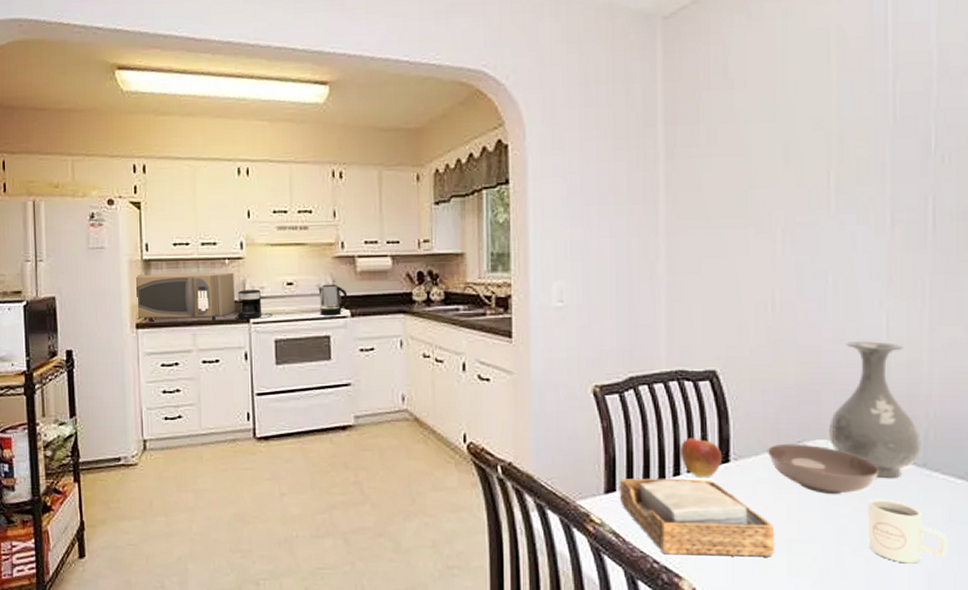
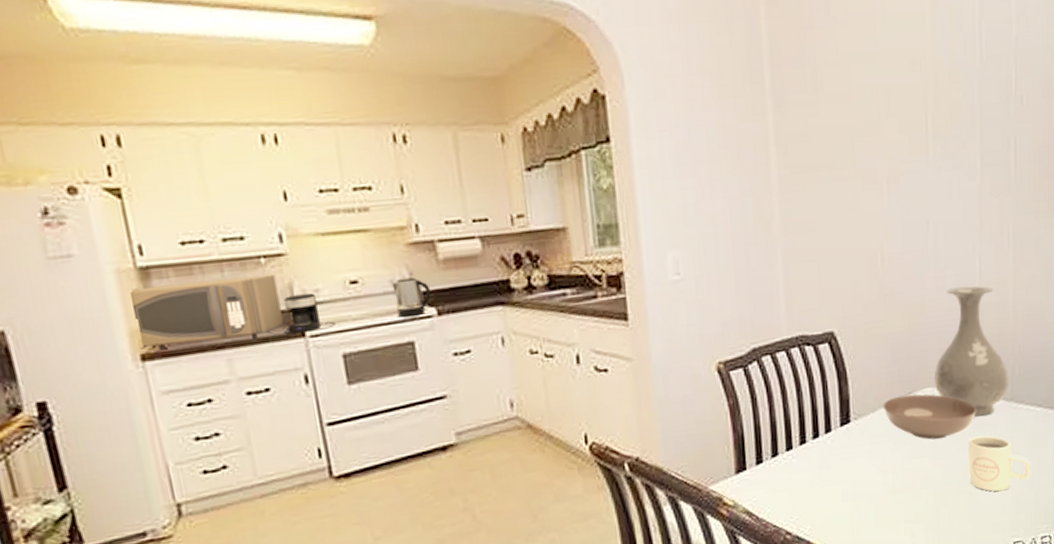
napkin holder: present [619,478,775,557] -> none [749,443,893,524]
fruit: present [681,432,723,477] -> none [805,396,844,442]

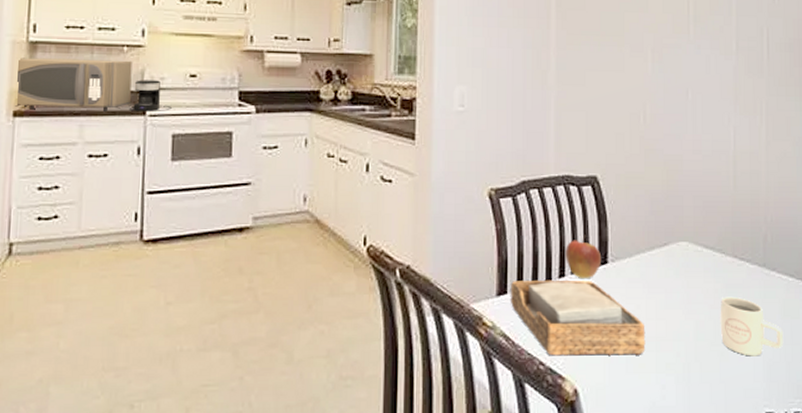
kettle: present [392,277,432,317] -> none [223,78,254,110]
napkin holder: none [749,443,893,524] -> present [510,279,646,356]
fruit: none [805,396,844,442] -> present [566,235,602,278]
bowl: present [882,394,977,440] -> none [639,245,730,292]
vase: present [934,286,1009,416] -> none [689,152,762,277]

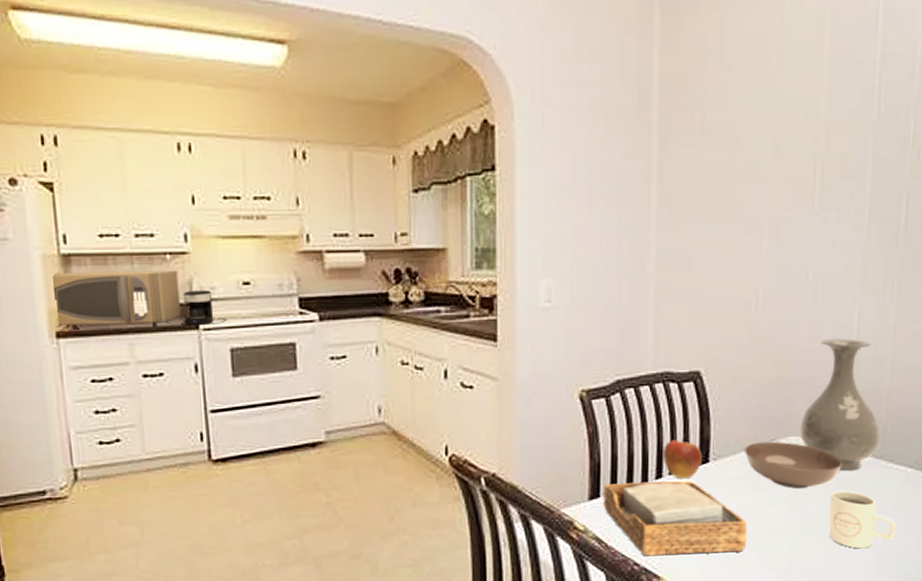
bowl: none [639,245,730,292] -> present [744,441,843,488]
vase: none [689,152,762,277] -> present [799,339,880,470]

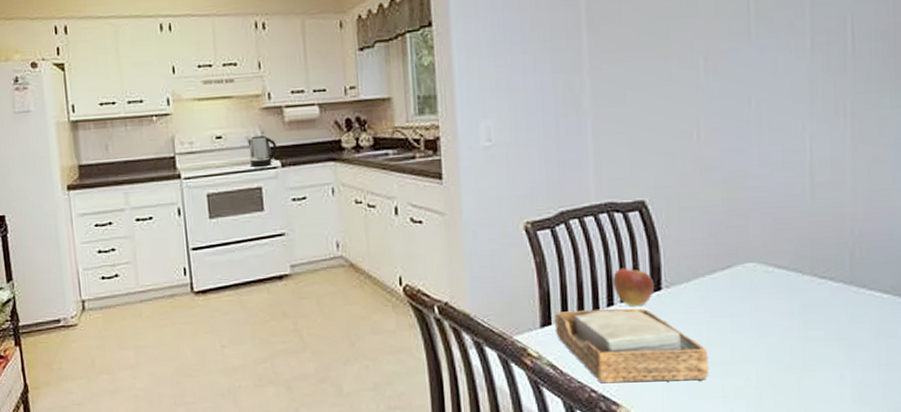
microwave: present [53,270,181,330] -> none [64,129,166,183]
coffee maker: present [180,290,226,327] -> none [165,145,203,177]
kettle: none [280,283,315,319] -> present [247,135,278,167]
bowl: present [744,441,843,488] -> none [697,268,808,316]
vase: present [799,339,880,470] -> none [756,163,848,297]
mug: present [828,490,897,549] -> none [797,317,877,379]

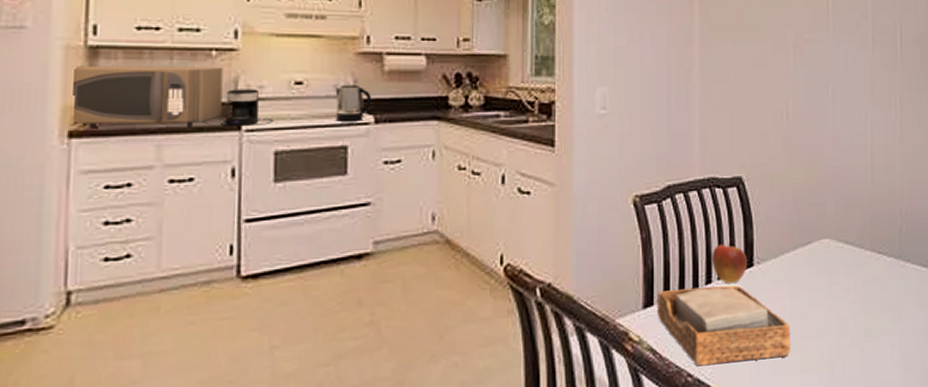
microwave: none [64,129,166,183] -> present [73,66,223,129]
coffee maker: none [165,145,203,177] -> present [219,89,273,127]

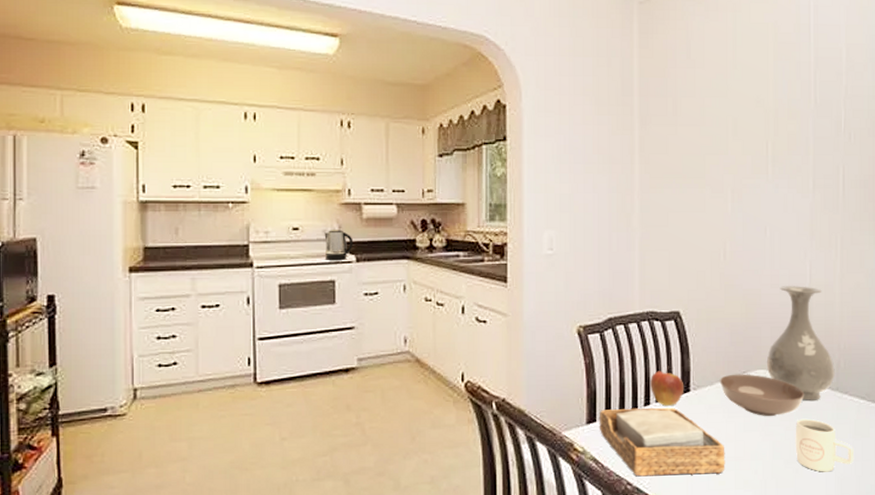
microwave: present [73,66,223,129] -> none [131,216,238,265]
coffee maker: present [219,89,273,127] -> none [237,234,277,265]
bowl: none [783,244,869,290] -> present [719,374,805,416]
vase: none [830,147,898,271] -> present [766,286,835,401]
mug: none [860,290,918,349] -> present [795,418,855,472]

